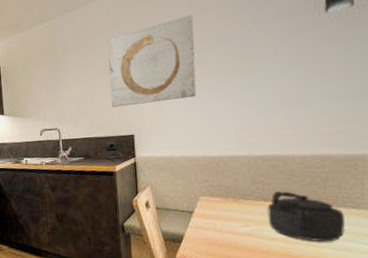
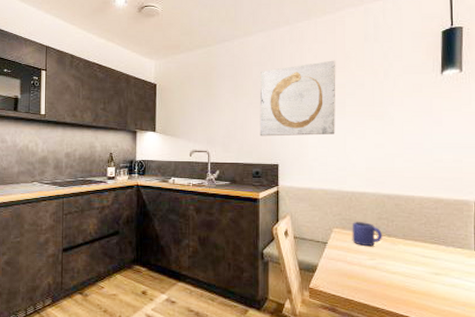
mug: none [220,187,258,213] -> present [352,222,383,247]
kettle: present [267,190,345,242] -> none [390,227,452,278]

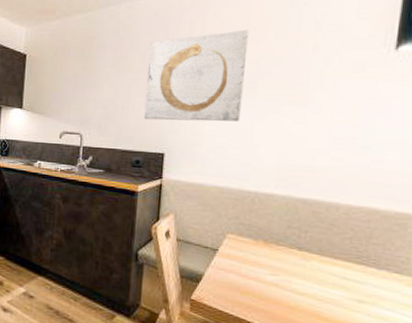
mug: present [352,222,383,247] -> none [250,228,292,260]

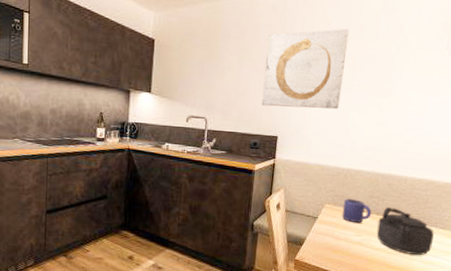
mug: none [250,228,292,260] -> present [341,199,372,224]
kettle: none [299,240,385,307] -> present [376,206,434,256]

